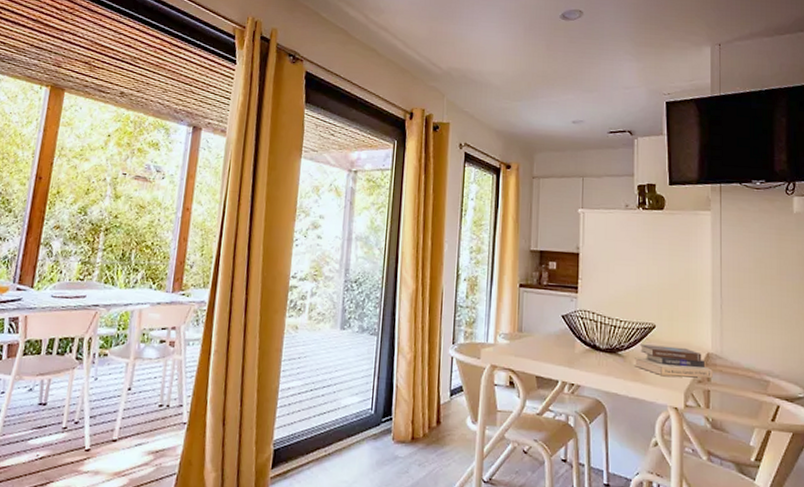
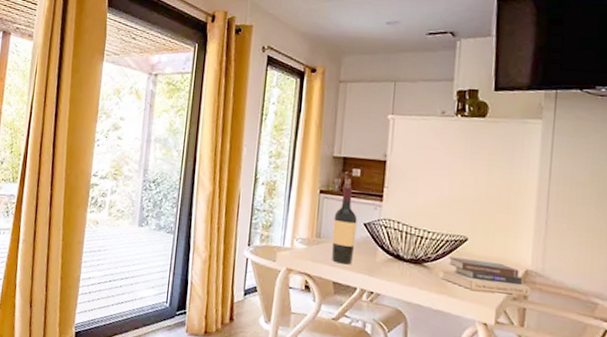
wine bottle: none [533,280,556,358] -> present [331,187,358,265]

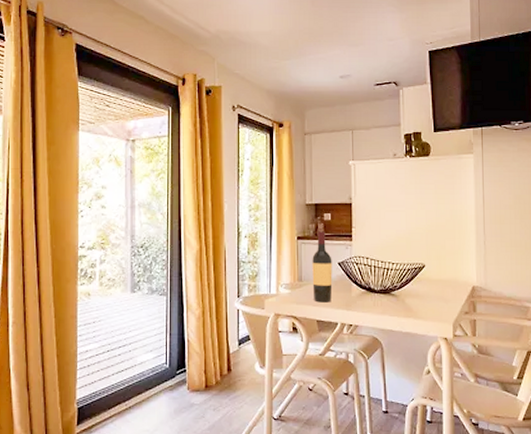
books: present [441,256,531,297] -> none [407,283,478,310]

